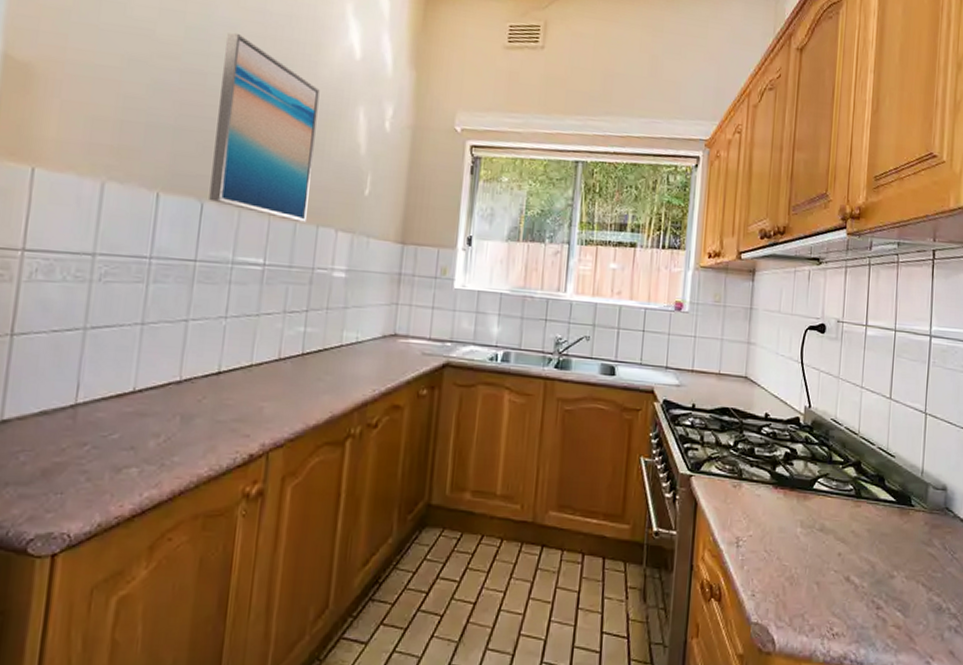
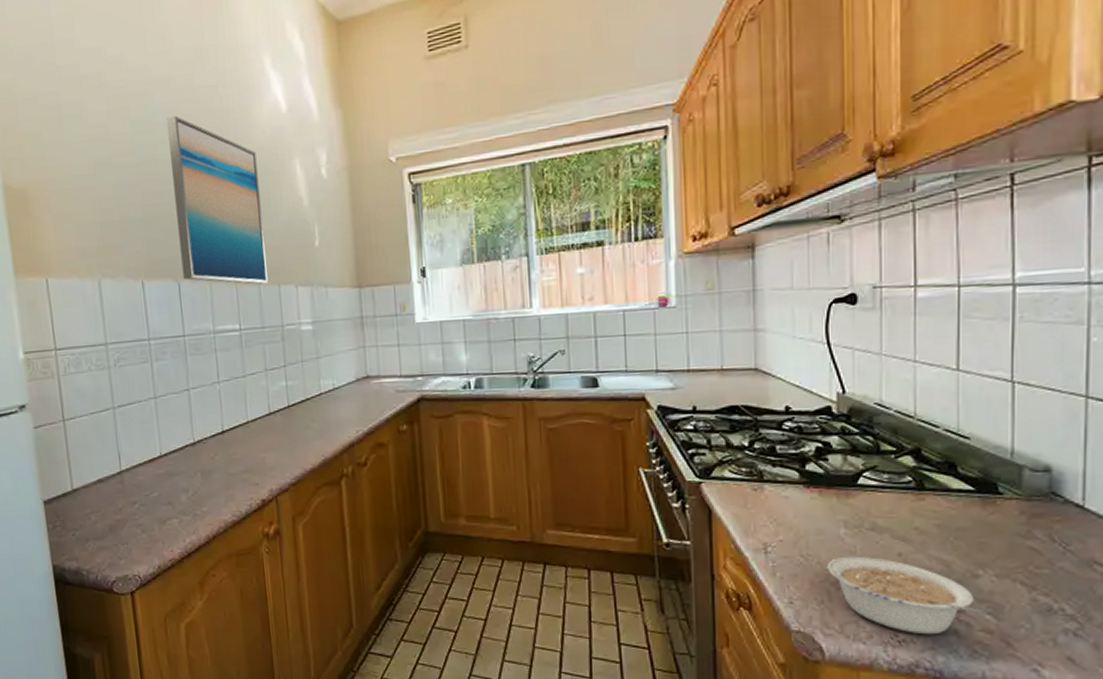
legume: none [784,553,898,629] -> present [827,556,988,635]

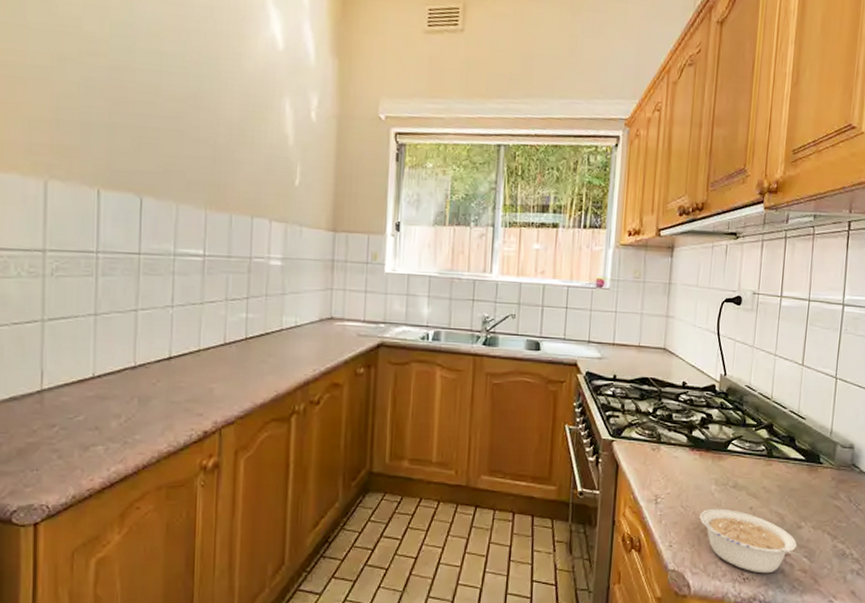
wall art: present [167,115,268,285] -> none [147,27,245,213]

